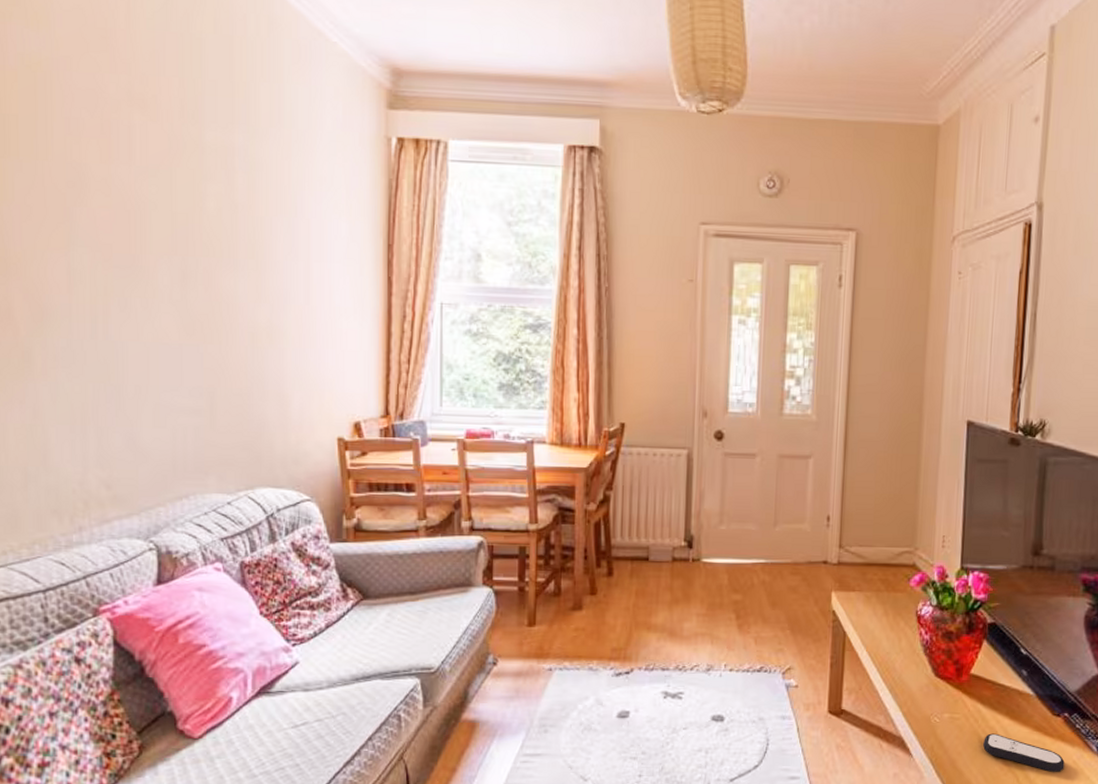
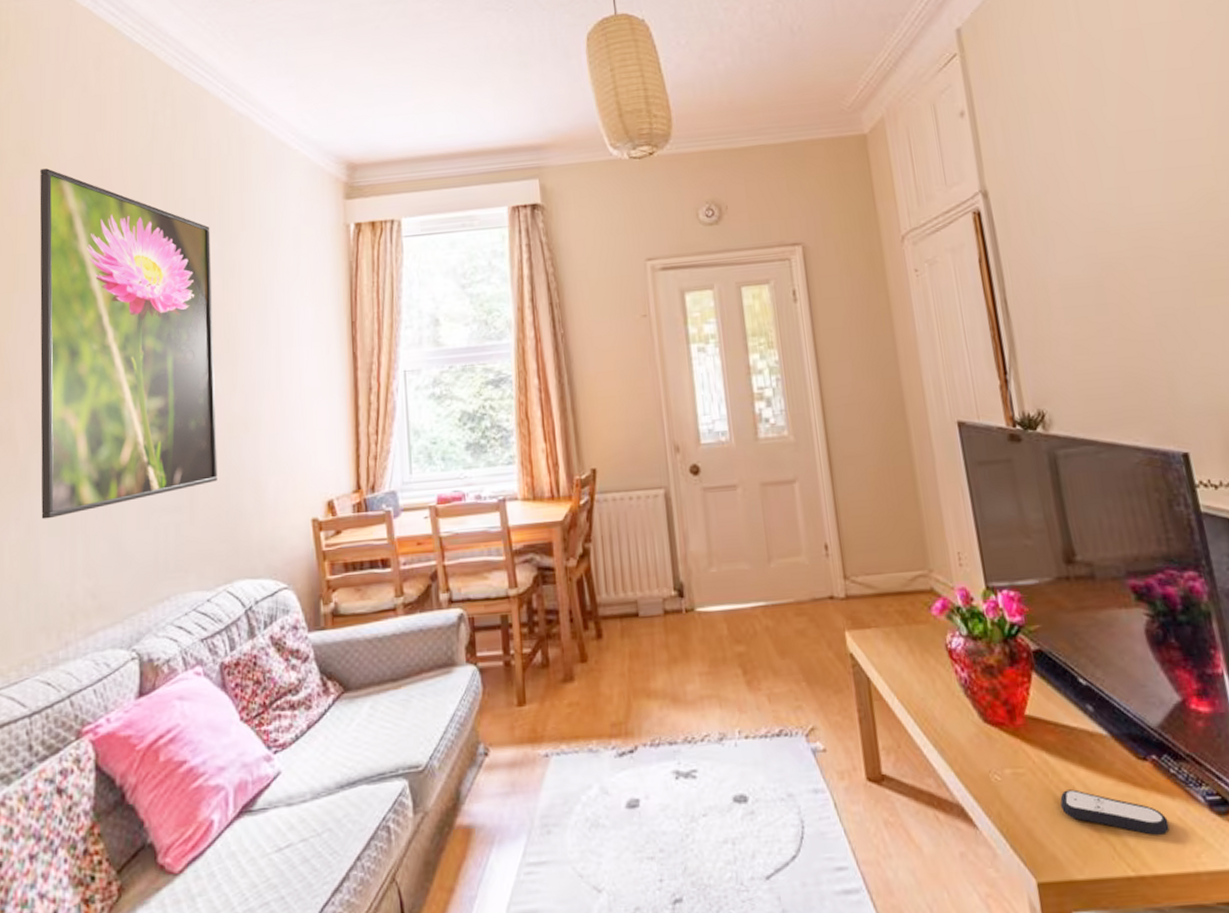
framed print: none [30,16,240,406] -> present [39,168,218,519]

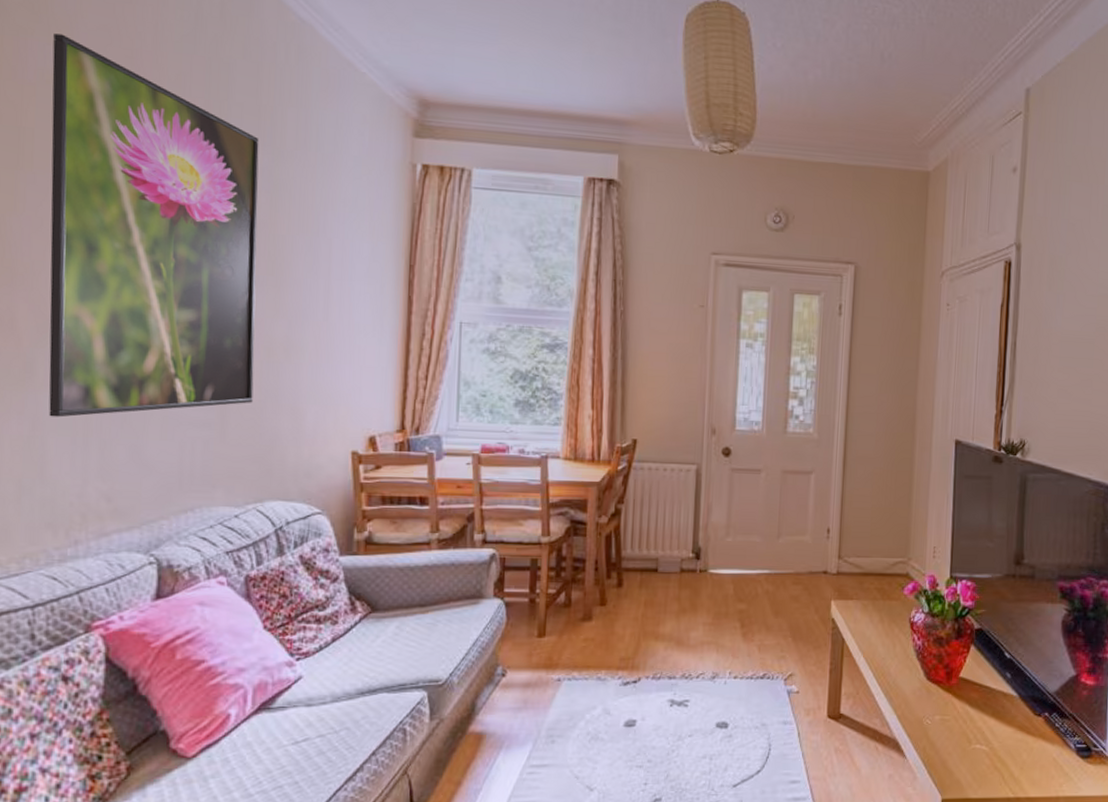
remote control: present [1060,789,1170,835] -> none [971,734,1046,769]

